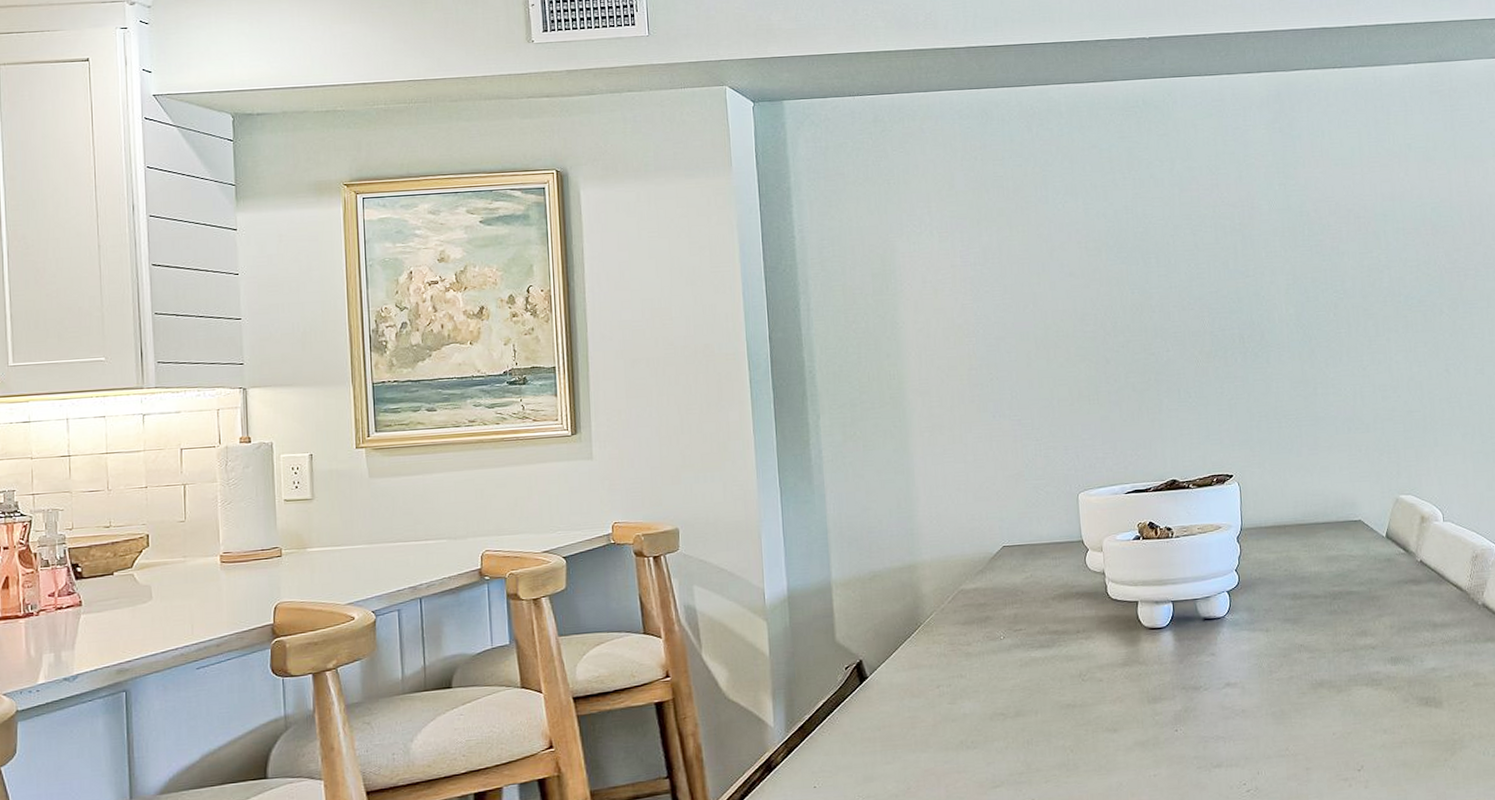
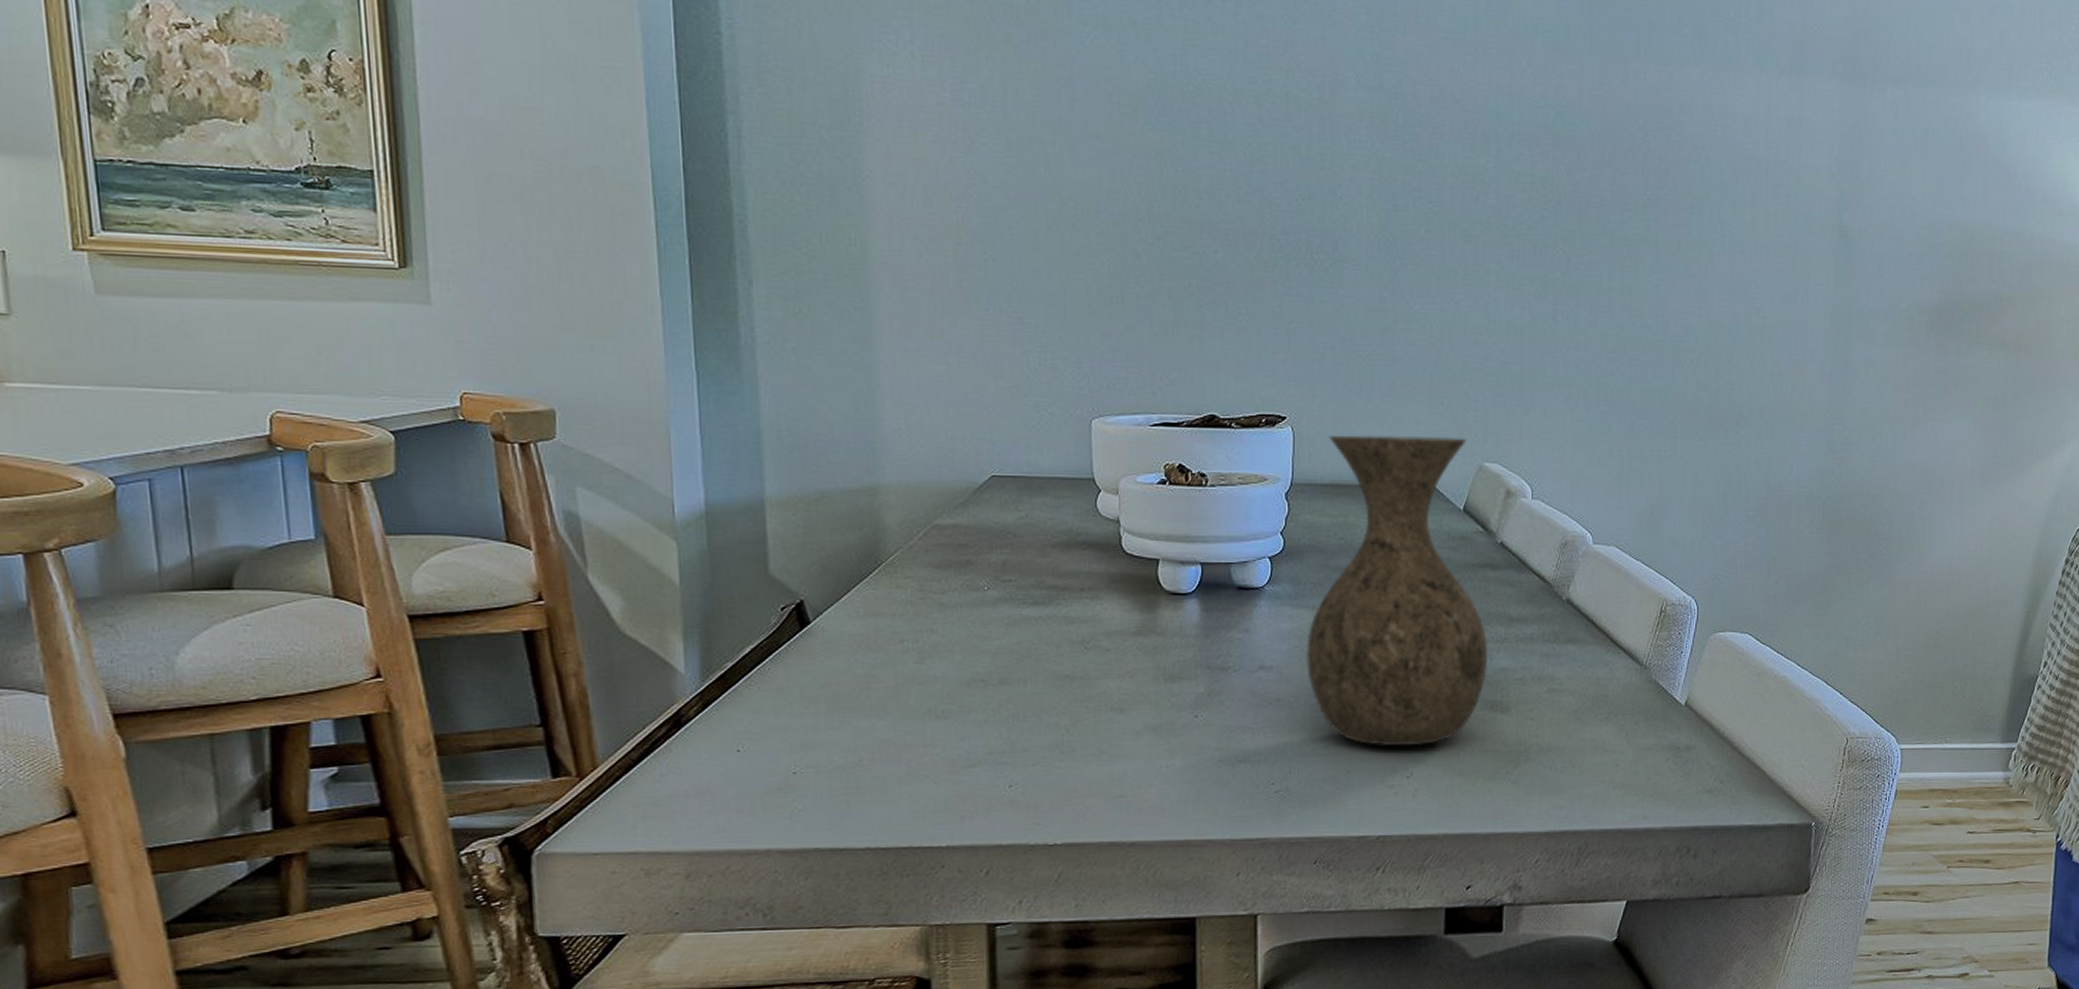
vase: none [1263,477,1420,745] -> present [1307,435,1488,747]

